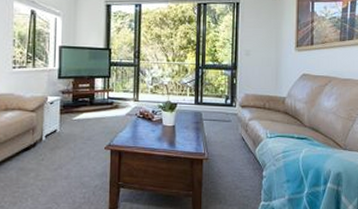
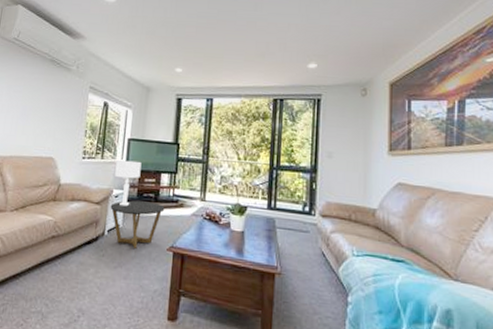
side table: none [46,106,100,150] -> present [110,200,165,248]
table lamp: none [48,67,75,112] -> present [115,160,142,207]

